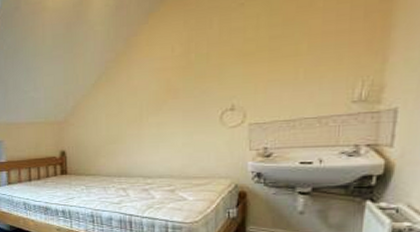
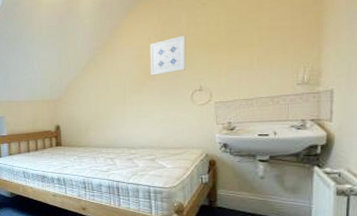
wall art: none [172,43,217,93] -> present [150,35,186,76]

